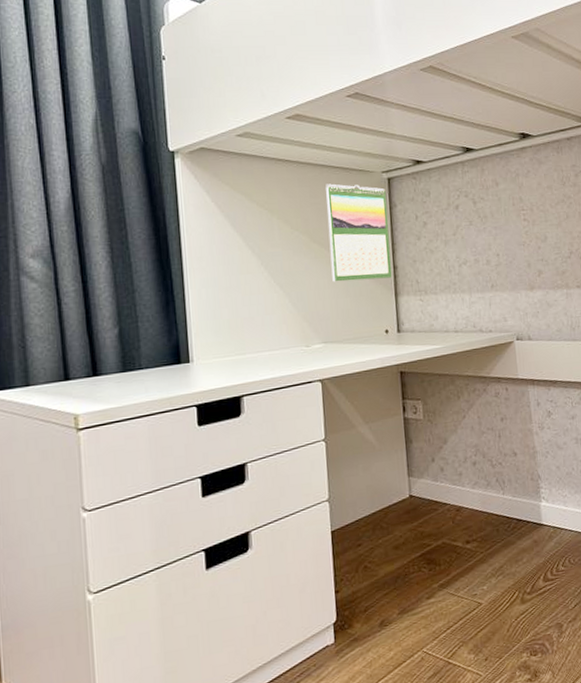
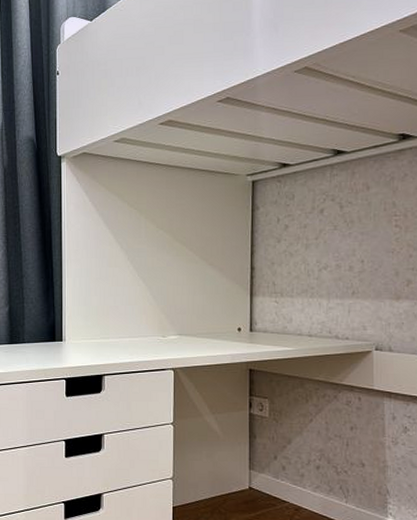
calendar: present [326,184,392,282] -> none [190,186,250,279]

